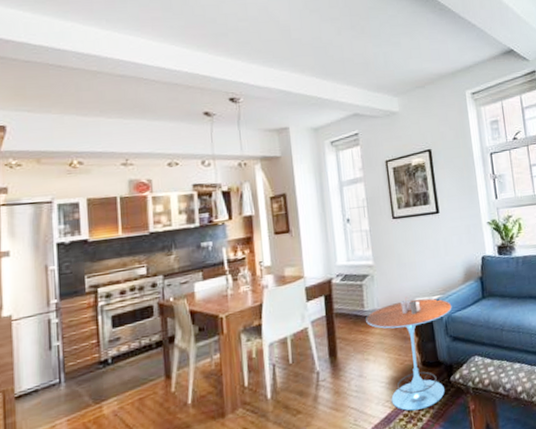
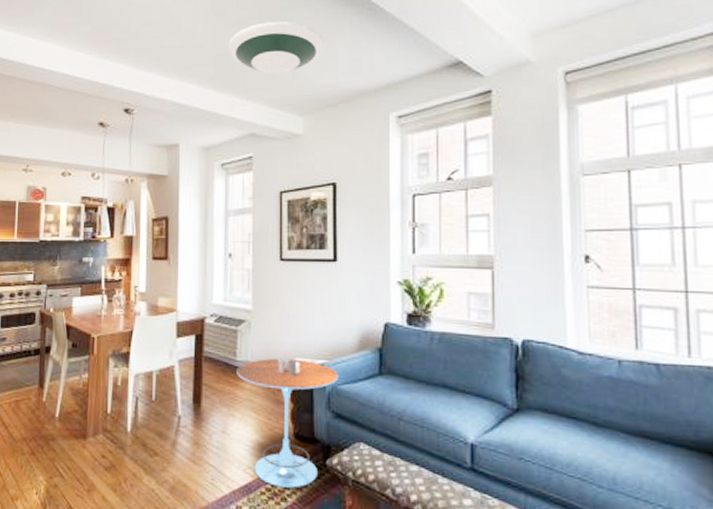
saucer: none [325,18,408,63] -> present [228,21,324,75]

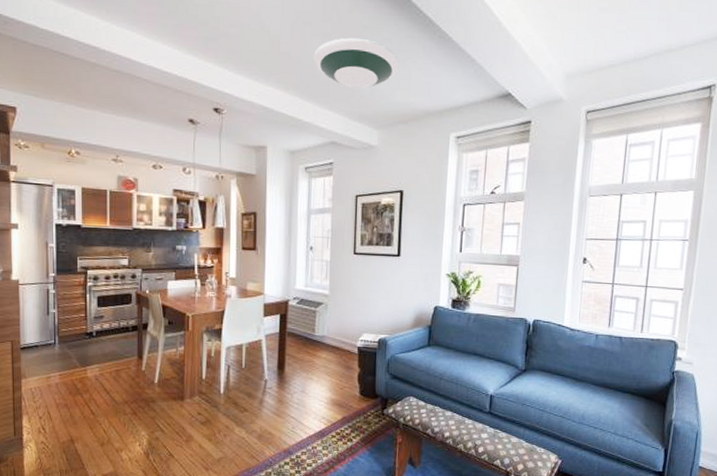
side table: present [237,354,339,488] -> none [315,330,397,432]

